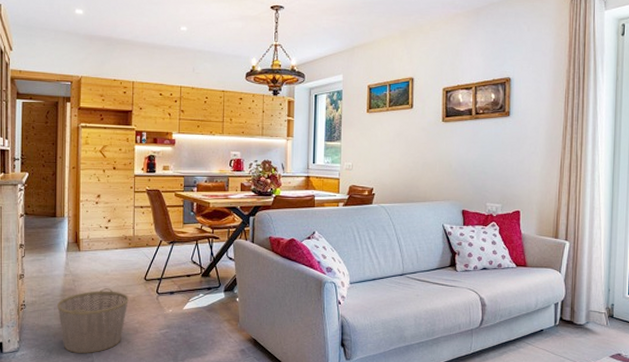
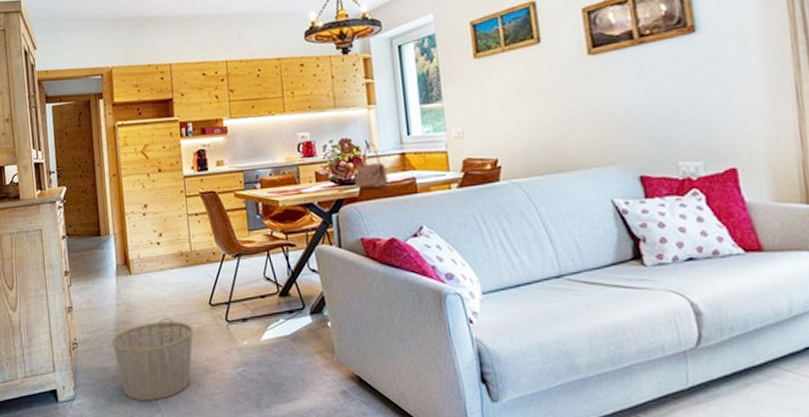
handbag: none [270,166,295,200] -> present [354,143,389,189]

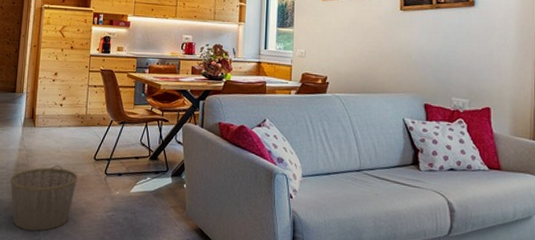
handbag: present [354,143,389,189] -> none [220,51,246,86]

